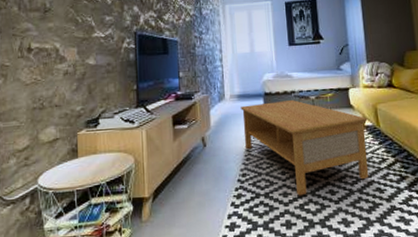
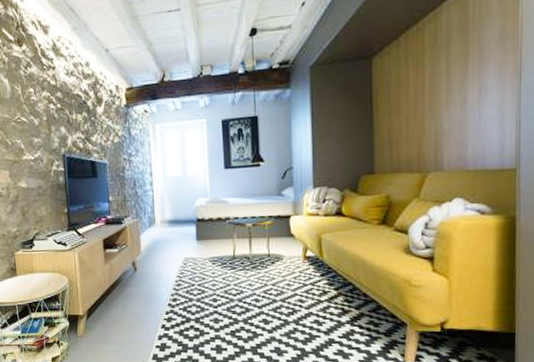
coffee table: present [241,99,369,196] -> none [172,226,310,323]

